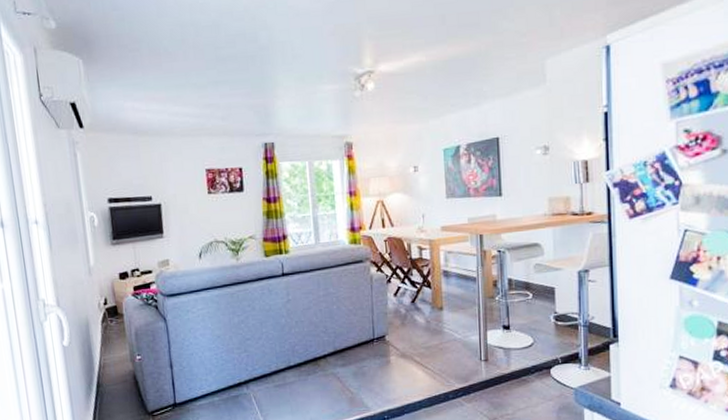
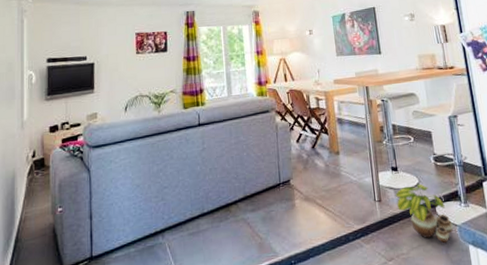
potted plant: none [505,344,569,406] -> present [396,183,454,244]

